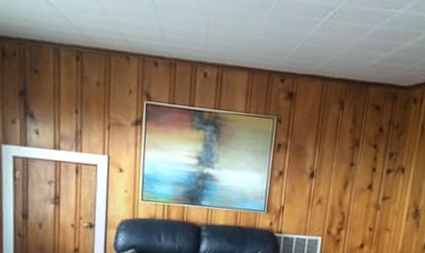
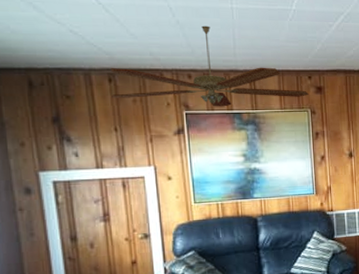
ceiling fan: none [77,8,279,102] -> present [111,25,310,107]

